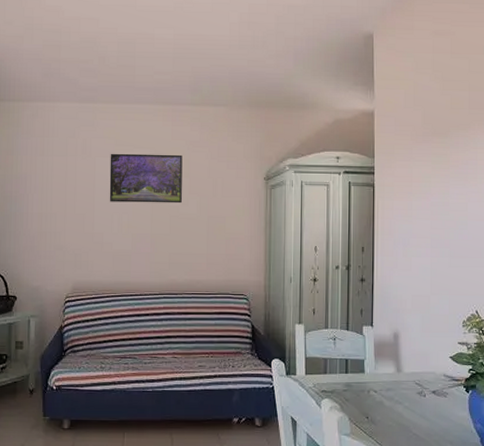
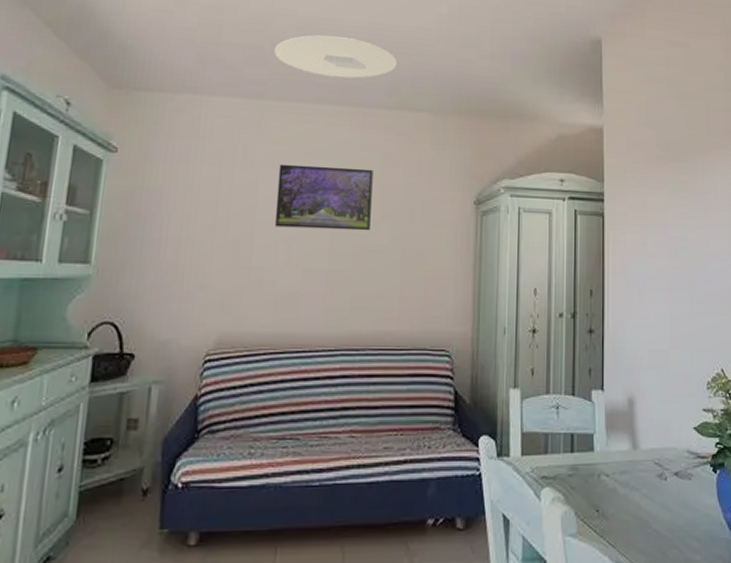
ceiling light: none [100,48,198,82] -> present [273,35,397,79]

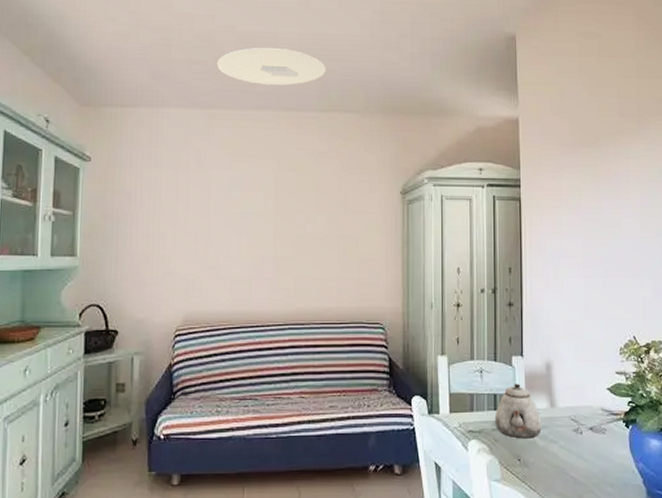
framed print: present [274,164,373,231] -> none [226,165,309,221]
teapot: none [572,422,623,486] -> present [495,384,542,439]

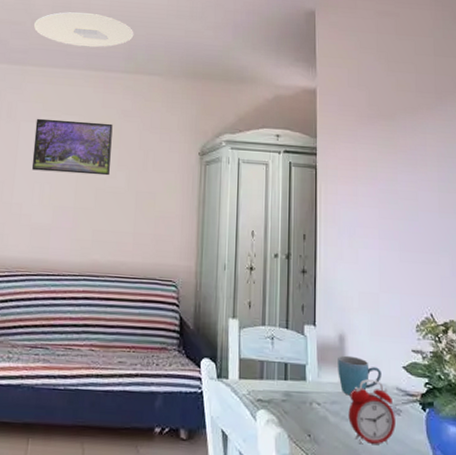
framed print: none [226,165,309,221] -> present [31,118,113,176]
teapot: present [495,384,542,439] -> none [285,354,334,414]
mug: none [545,382,587,419] -> present [338,355,381,395]
alarm clock: none [556,403,601,462] -> present [348,379,395,445]

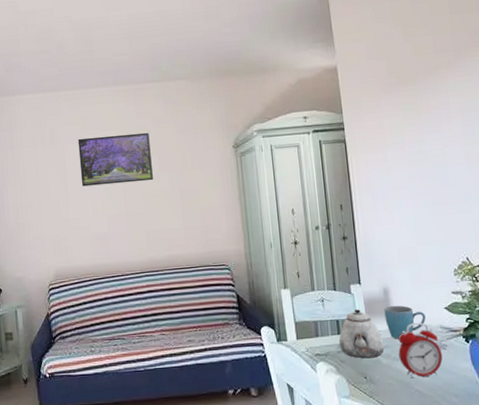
ceiling light: present [33,12,134,48] -> none [59,30,155,65]
teapot: none [285,354,334,414] -> present [339,309,385,359]

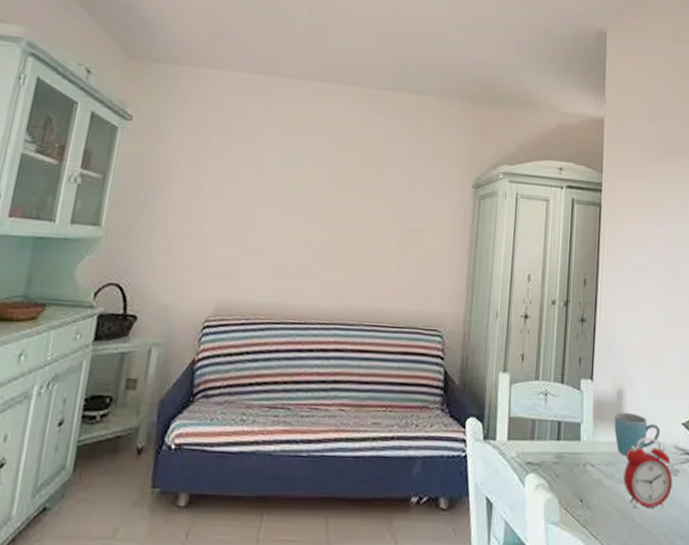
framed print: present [77,132,153,187] -> none [277,139,376,209]
teapot: present [339,309,385,359] -> none [557,411,609,476]

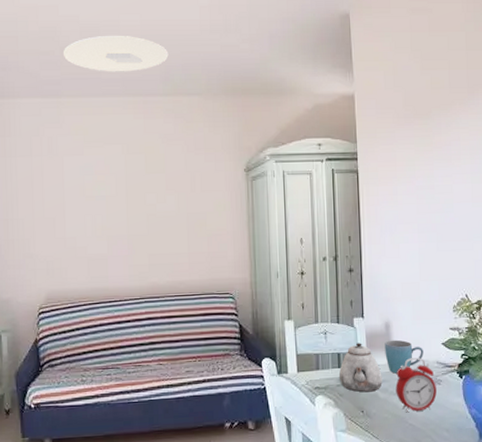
ceiling light: none [285,15,405,60] -> present [63,36,169,72]
teapot: none [557,411,609,476] -> present [339,343,383,393]

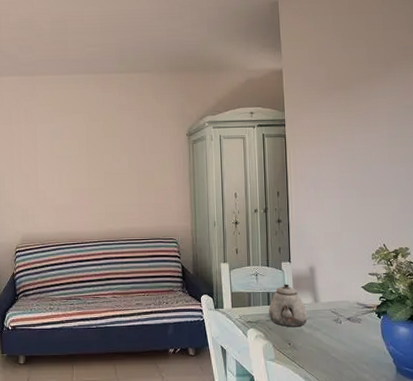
ceiling light: present [63,36,169,72] -> none [37,24,123,55]
mug: present [384,339,424,374] -> none [309,282,345,312]
alarm clock: present [395,357,437,412] -> none [319,299,357,346]

